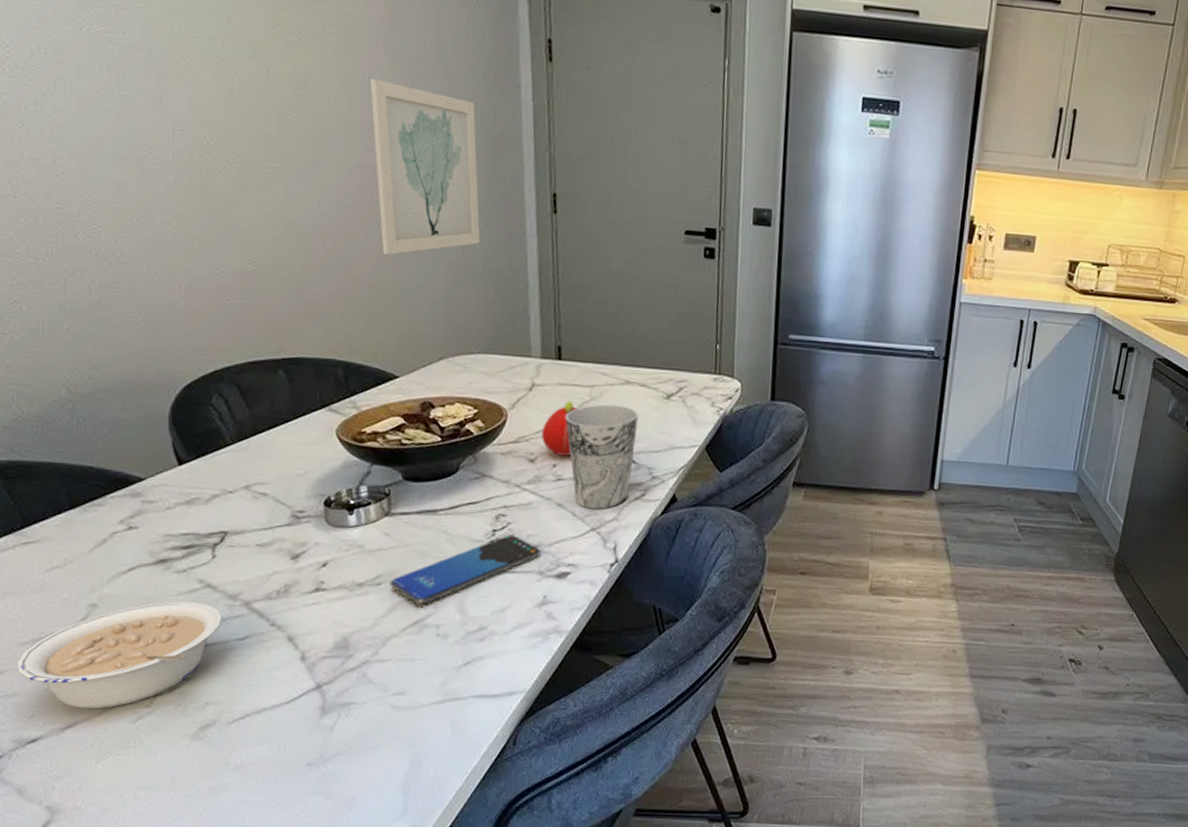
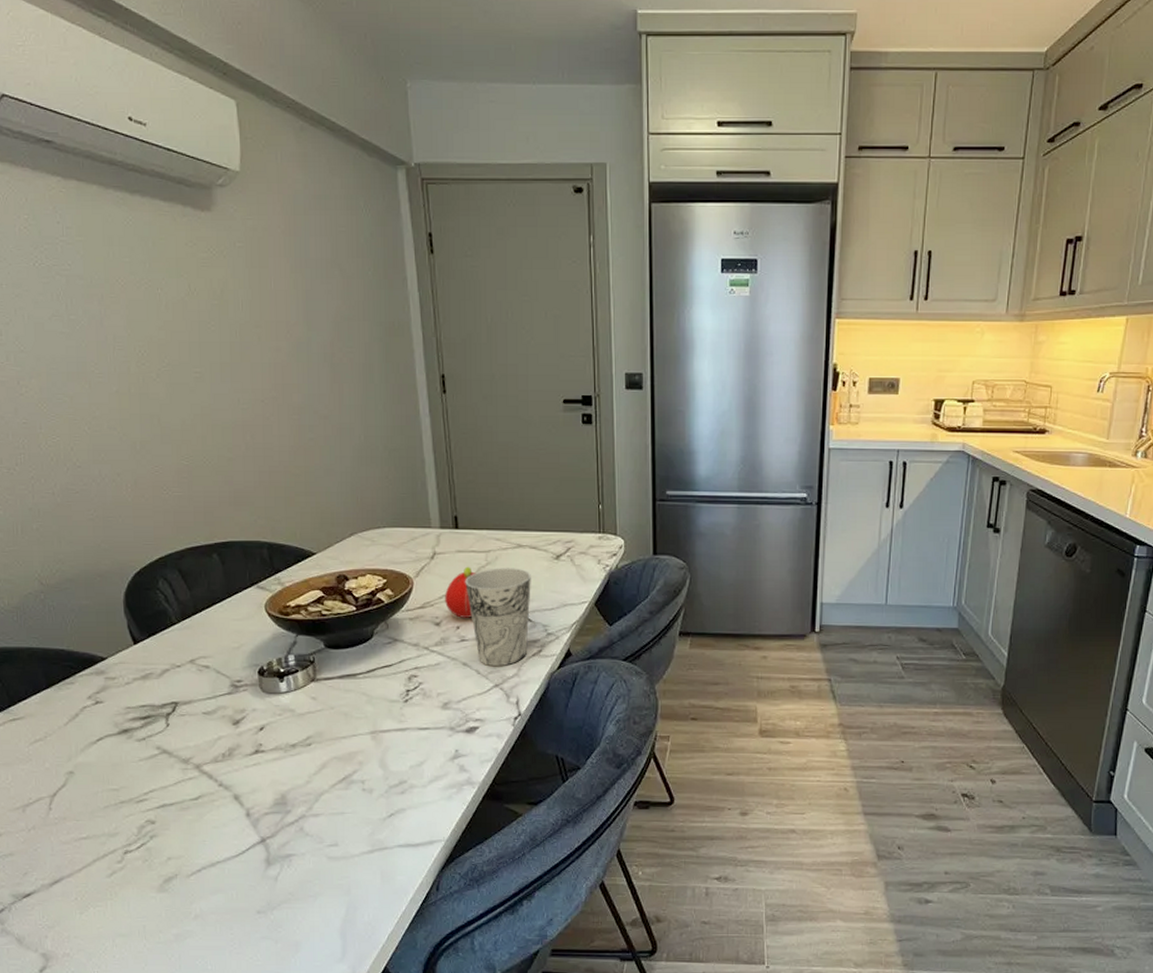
legume: present [16,601,222,710] -> none [11,767,178,866]
wall art: present [370,78,481,255] -> none [276,284,380,443]
smartphone: present [390,534,541,605] -> none [319,694,450,762]

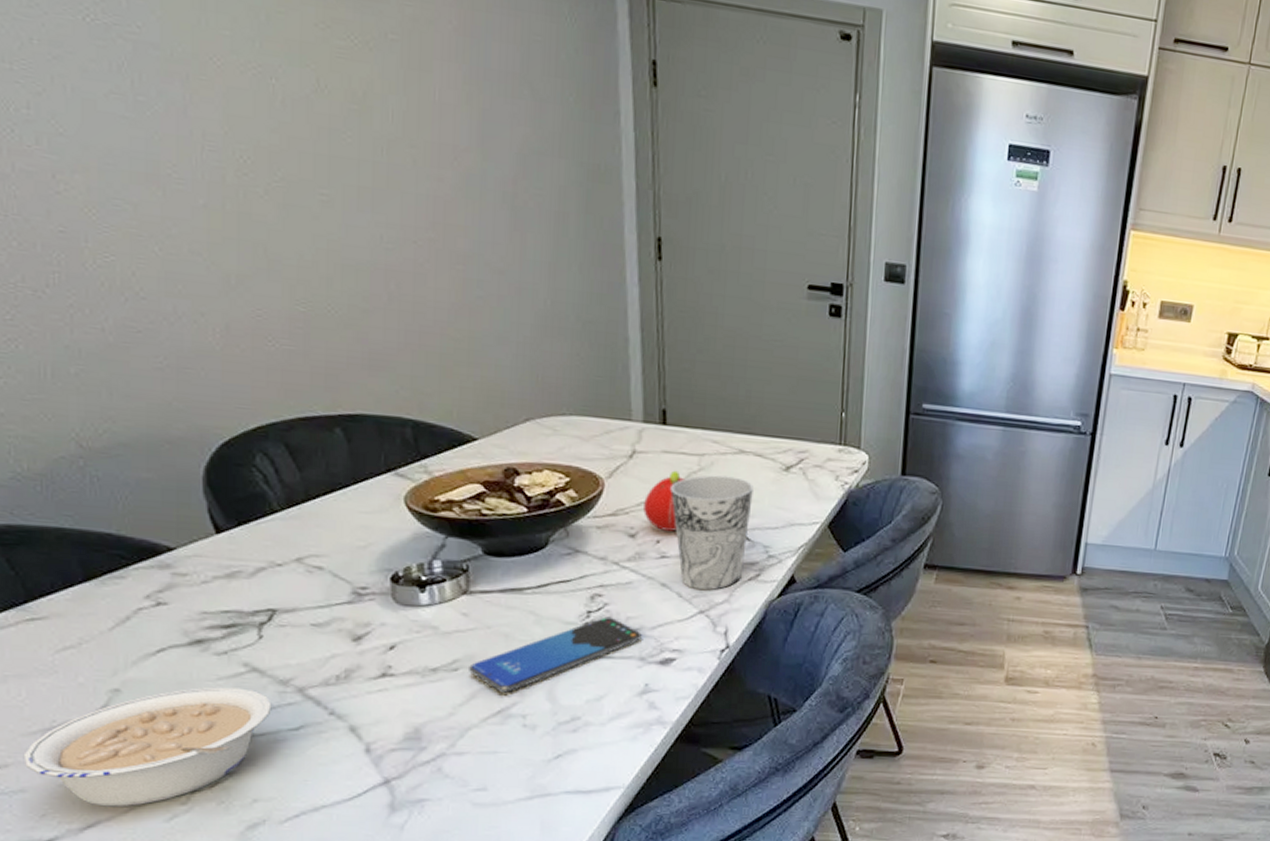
legume: none [11,767,178,866] -> present [23,687,272,807]
smartphone: none [319,694,450,762] -> present [469,616,642,693]

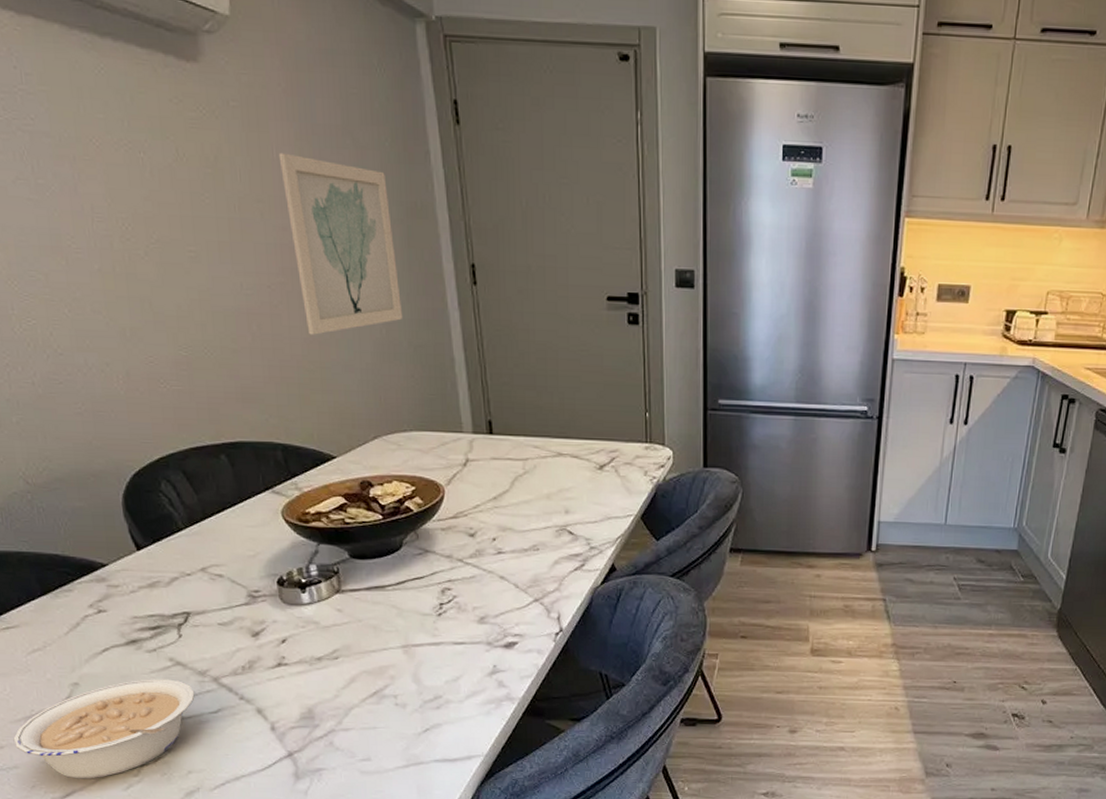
wall art: none [441,95,573,301] -> present [278,152,404,335]
smartphone: present [469,616,642,693] -> none [347,607,487,677]
fruit: present [643,470,684,531] -> none [479,475,512,529]
cup: present [670,475,754,591] -> none [501,477,573,581]

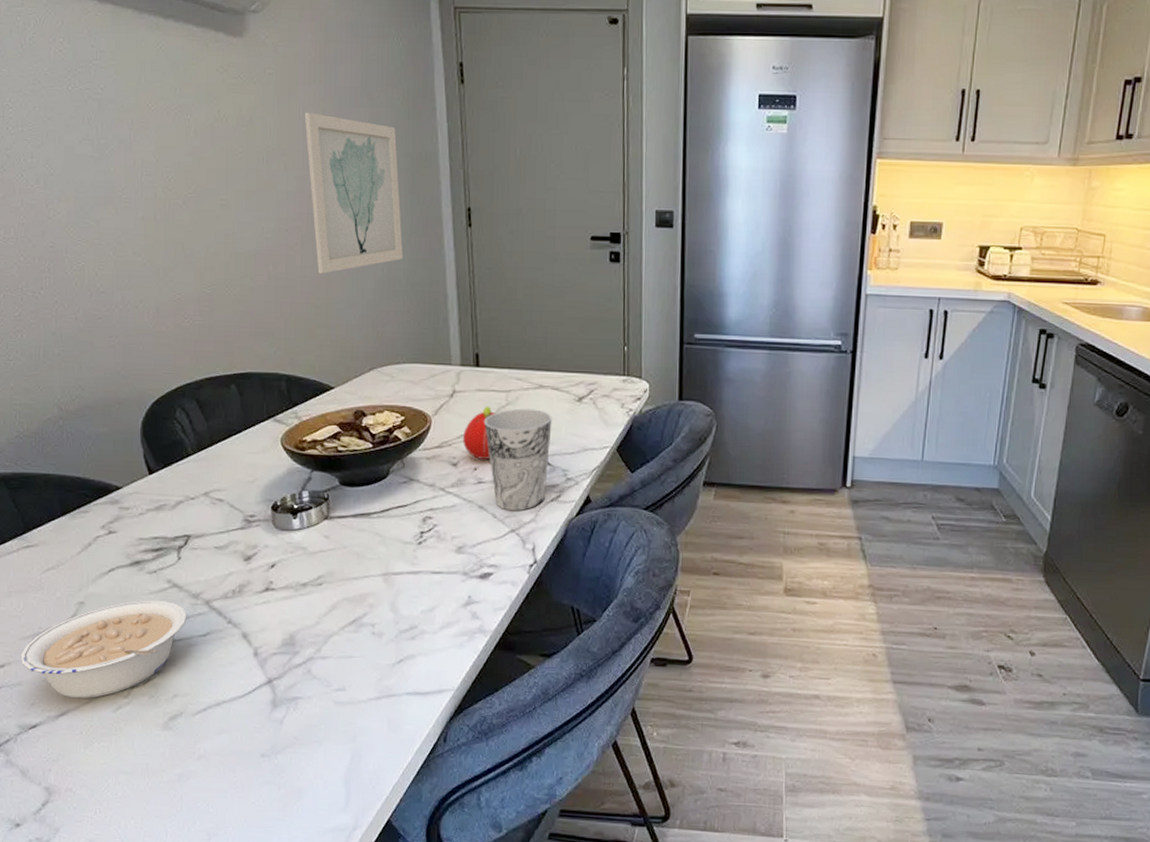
fruit: none [479,475,512,529] -> present [463,406,495,459]
cup: none [501,477,573,581] -> present [484,408,552,511]

